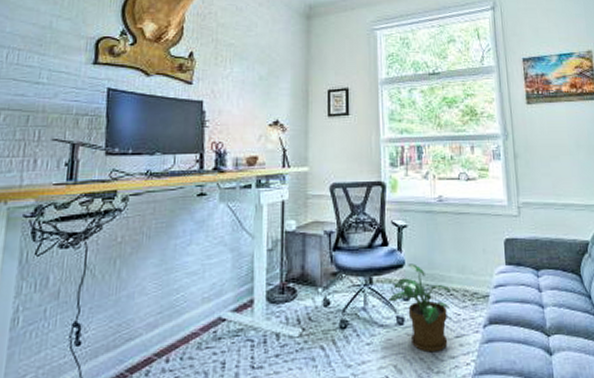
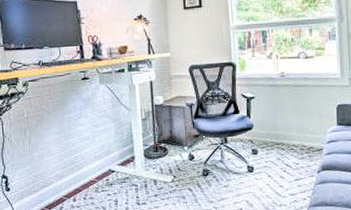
potted plant: present [387,263,452,353] -> none [239,126,292,192]

